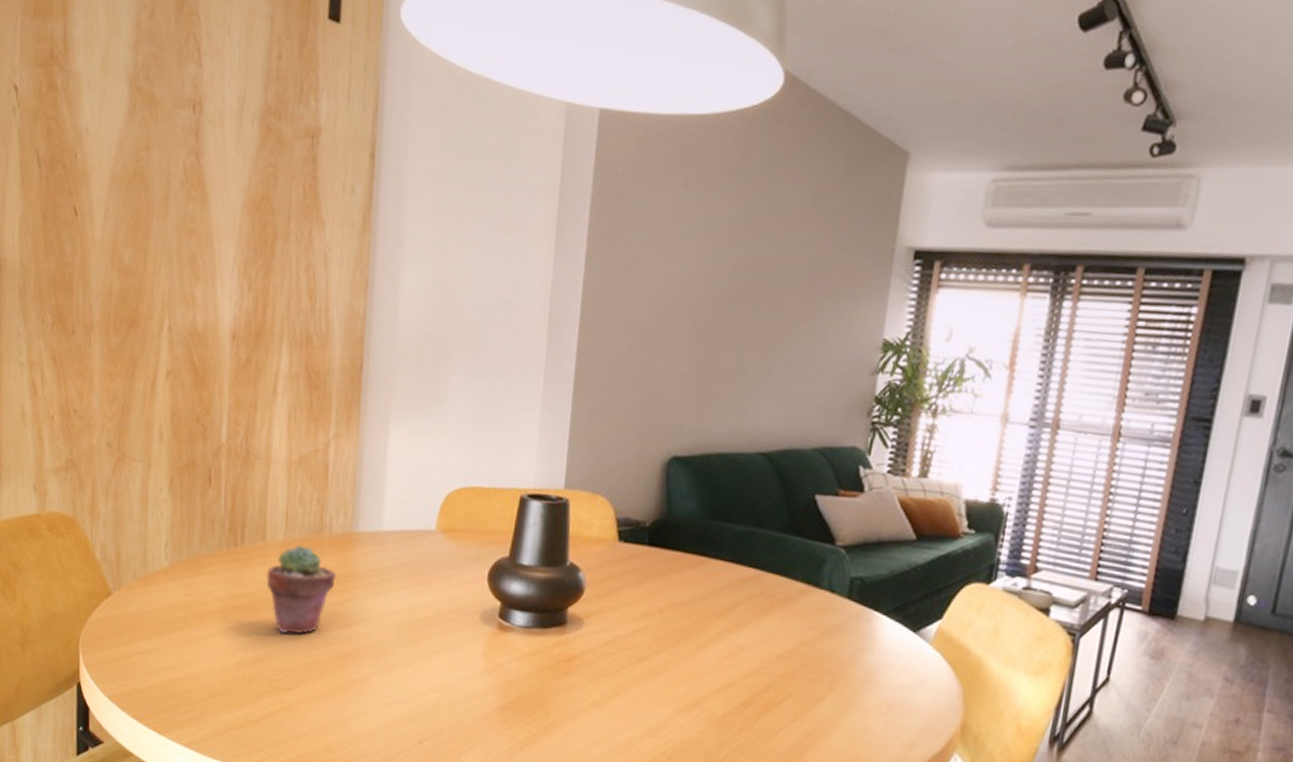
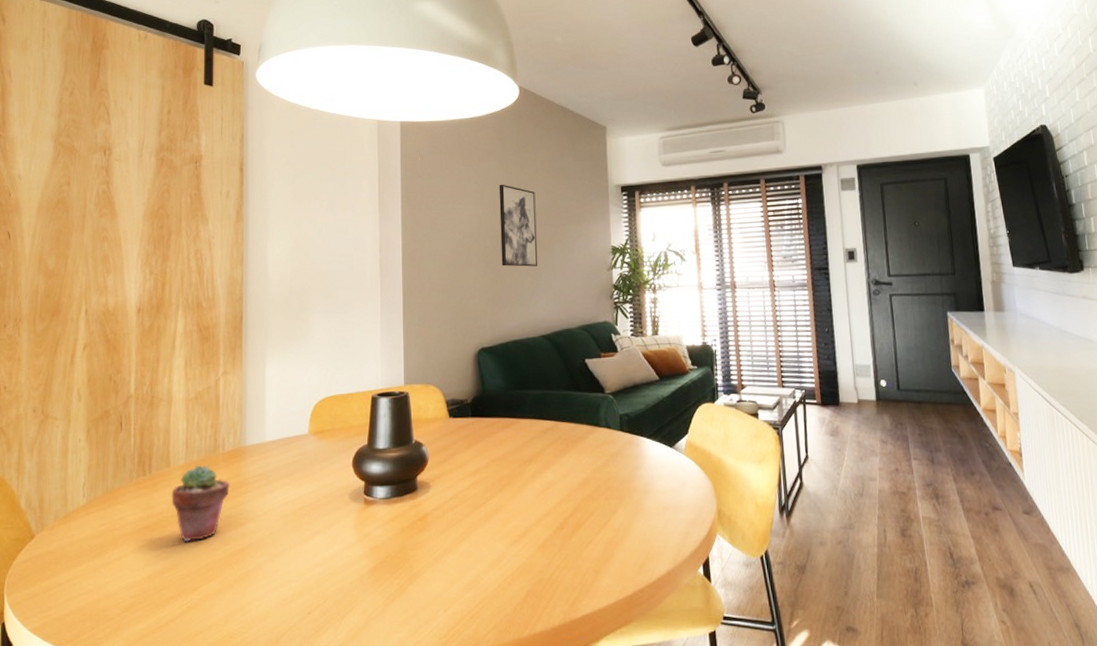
wall art: none [718,223,784,354] -> present [499,184,538,267]

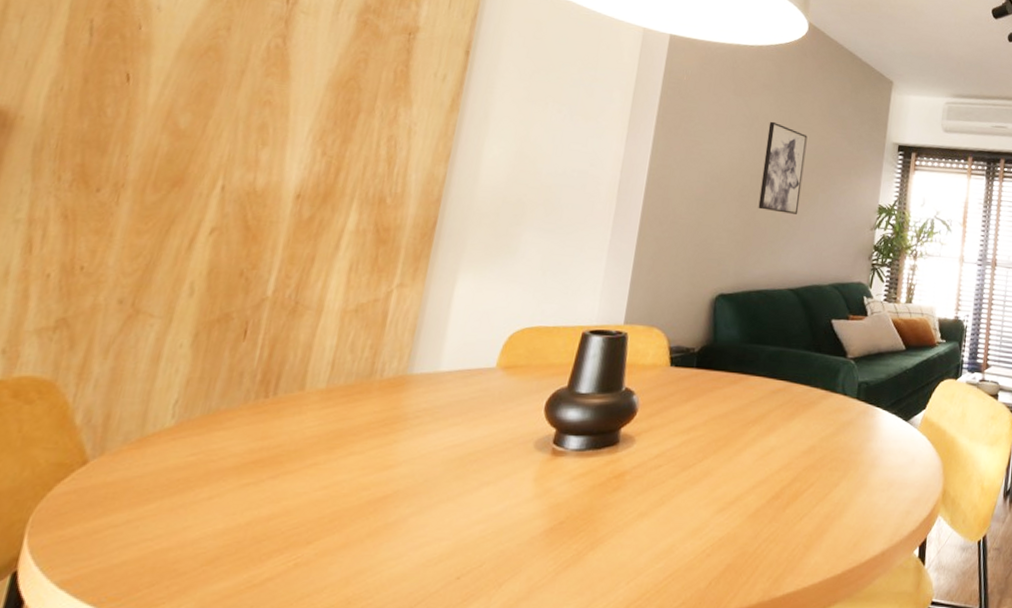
potted succulent: present [171,465,231,542] -> none [297,391,384,484]

